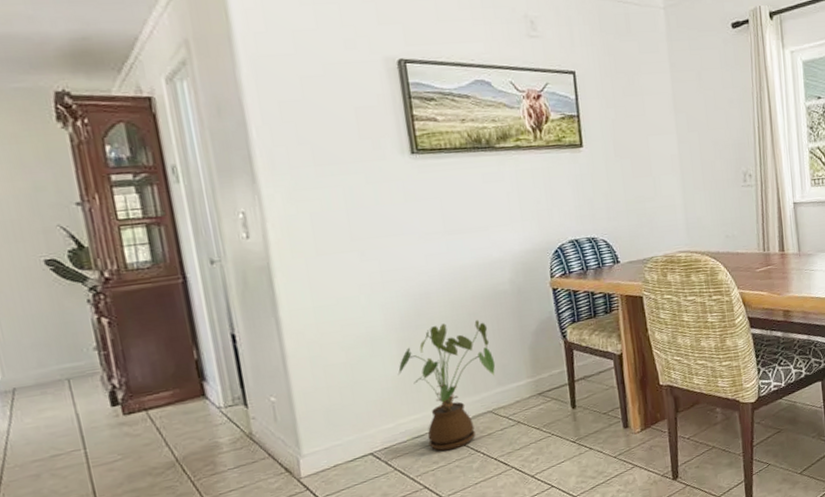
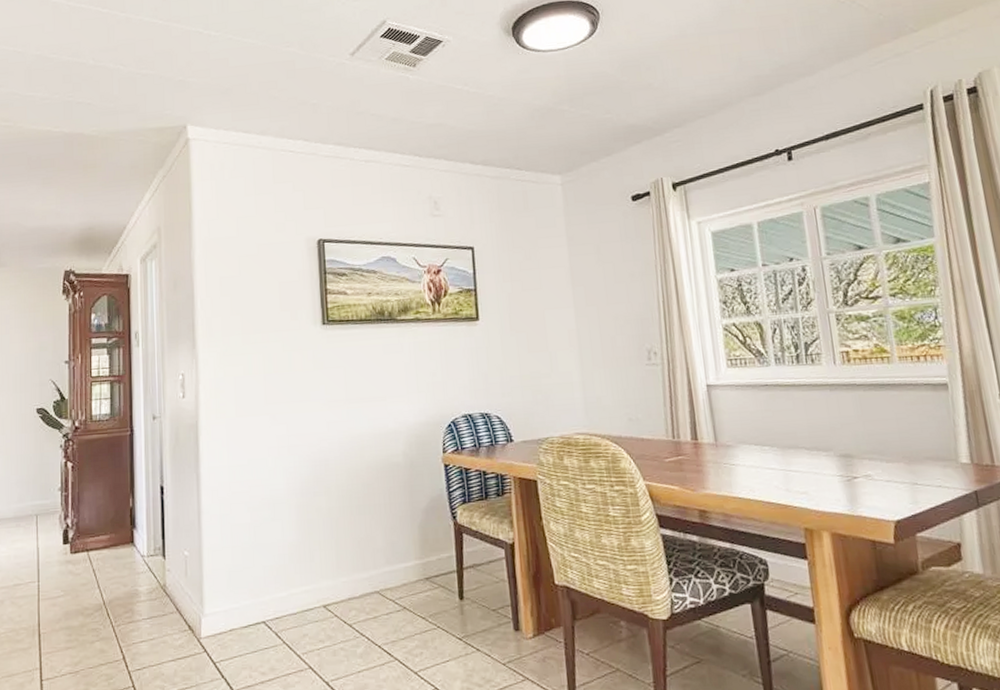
house plant: present [397,320,496,451] -> none [294,492,385,630]

